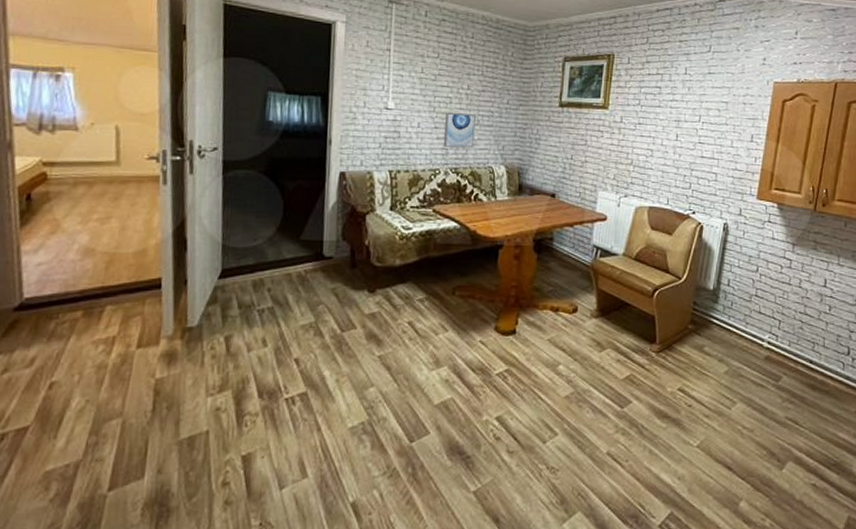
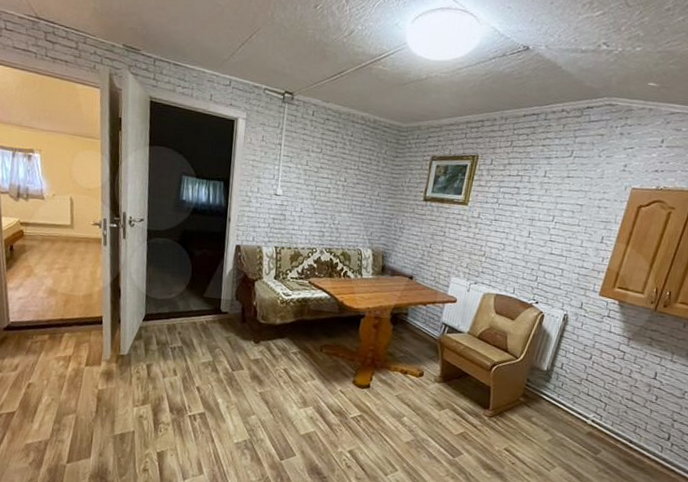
wall art: present [444,113,476,148] -> none [321,201,350,233]

